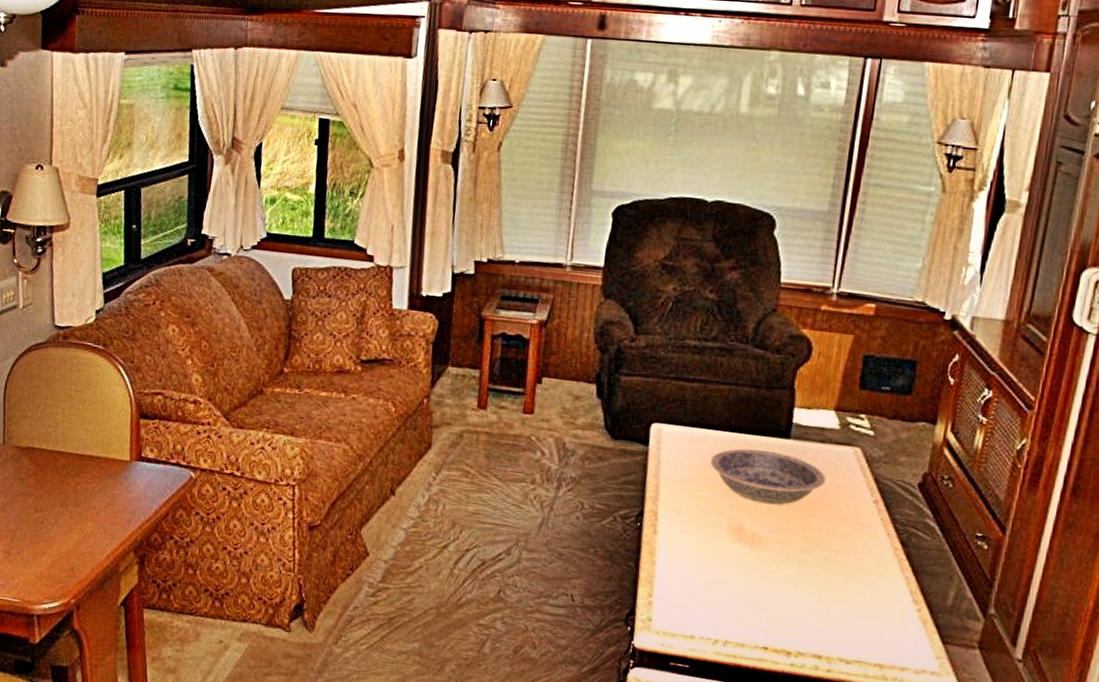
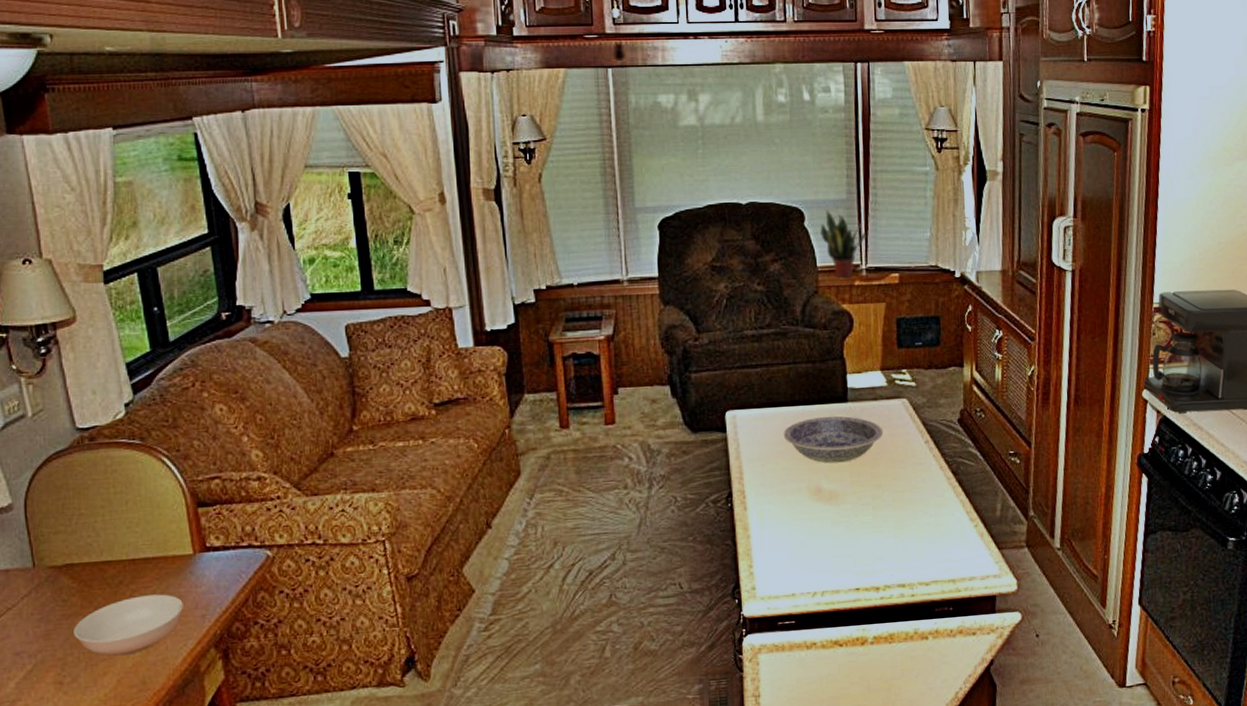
bowl: none [25,489,115,542] -> present [74,594,183,656]
potted plant: none [790,220,846,300] -> present [820,210,867,278]

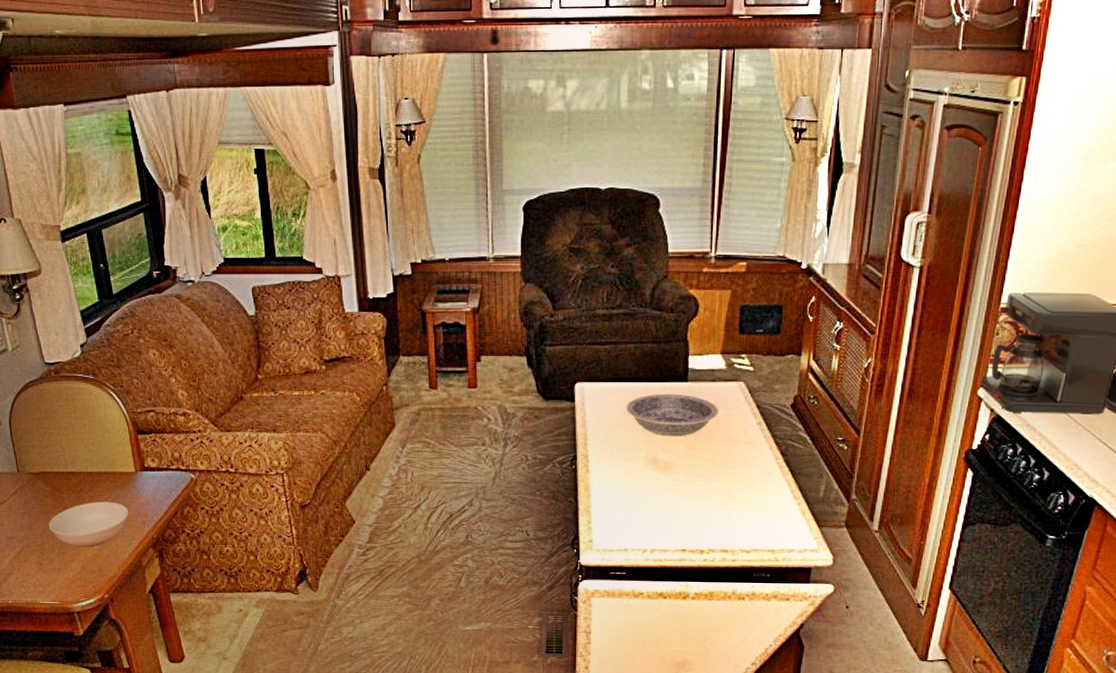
potted plant: present [820,210,867,278] -> none [674,197,719,265]

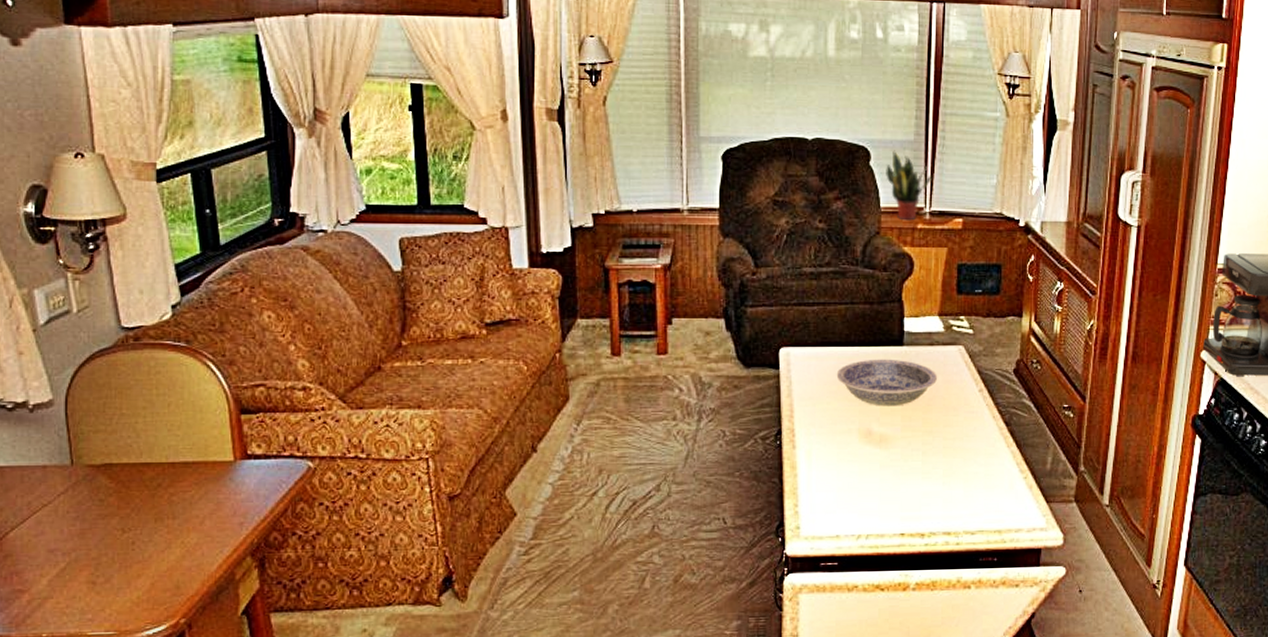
bowl: present [49,502,129,548] -> none [109,499,221,559]
potted plant: none [674,197,719,265] -> present [886,150,933,221]

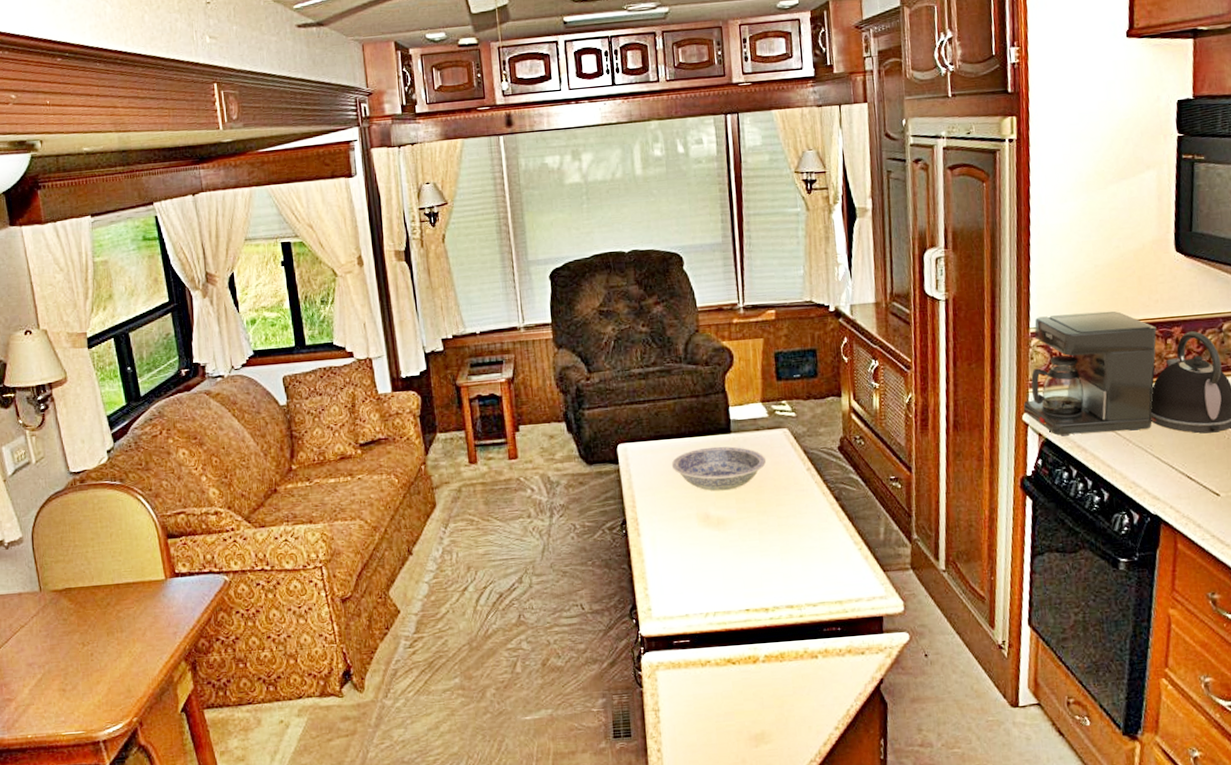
potted plant: present [886,150,933,221] -> none [698,253,743,317]

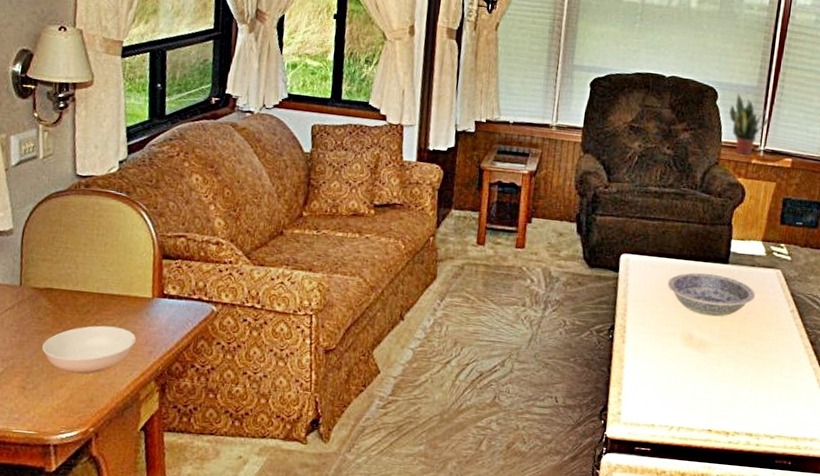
bowl: none [73,614,159,667] -> present [42,325,136,375]
potted plant: none [698,253,743,317] -> present [729,93,770,156]

